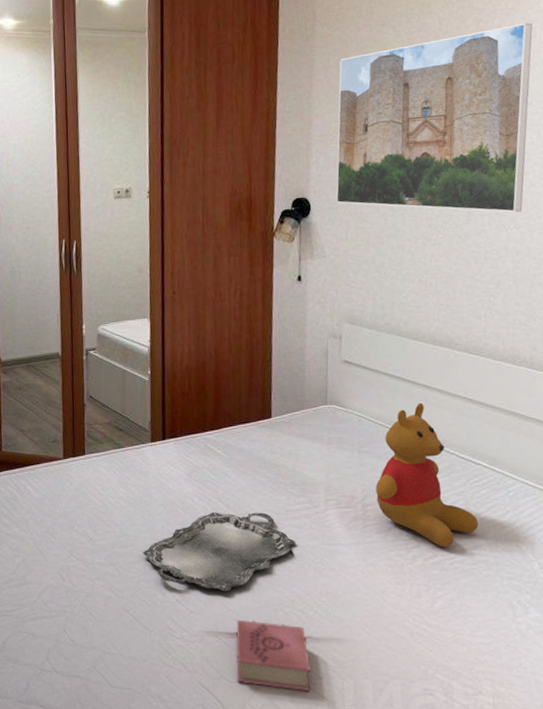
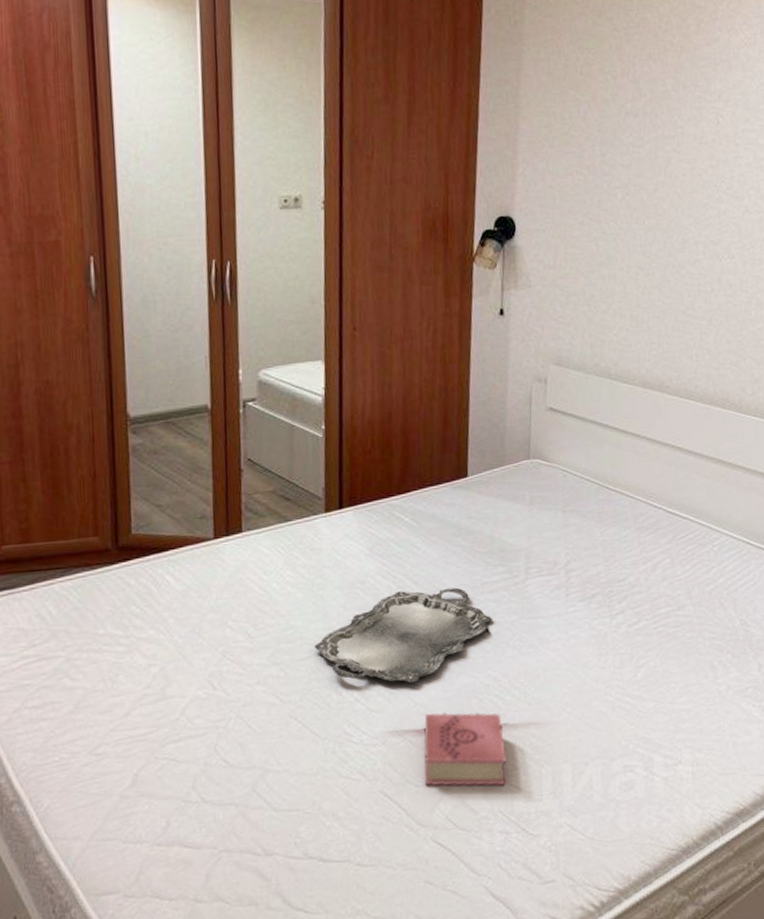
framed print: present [336,22,533,213] -> none [544,28,754,241]
teddy bear: present [376,403,479,547] -> none [580,453,683,611]

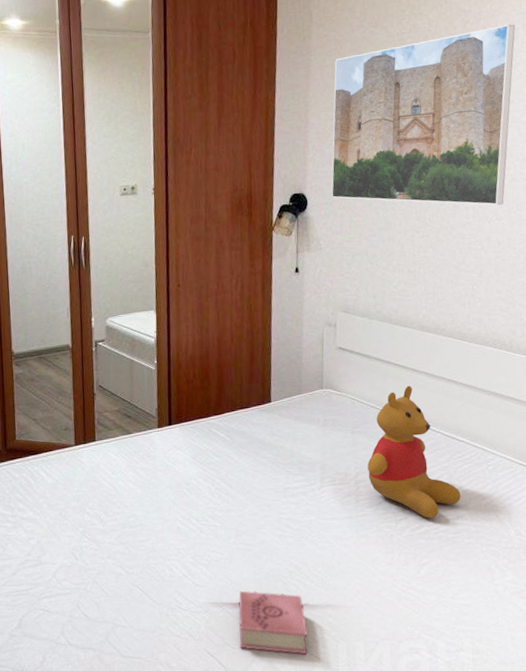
serving tray: present [314,587,492,684] -> none [151,491,293,566]
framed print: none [544,28,754,241] -> present [331,24,516,206]
teddy bear: none [580,453,683,611] -> present [367,385,461,518]

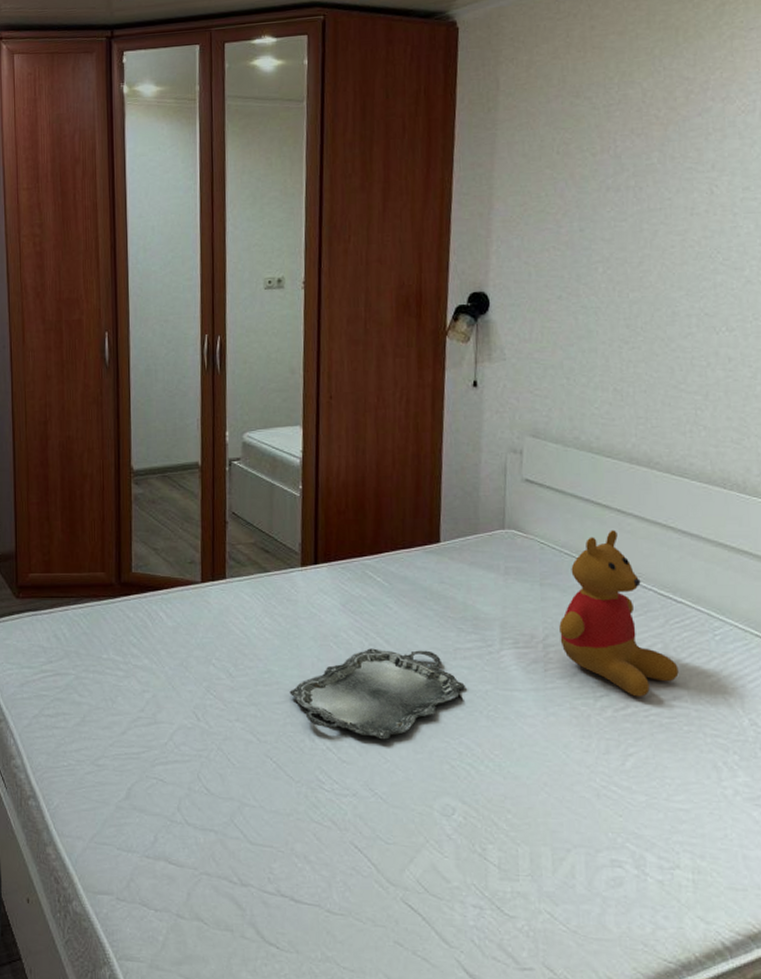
serving tray: none [151,491,293,566] -> present [289,648,465,740]
book: present [238,590,309,655] -> none [394,772,481,859]
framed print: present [331,24,516,206] -> none [519,95,753,313]

